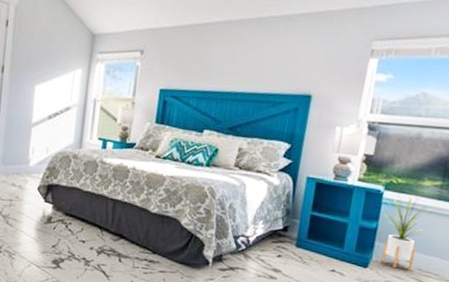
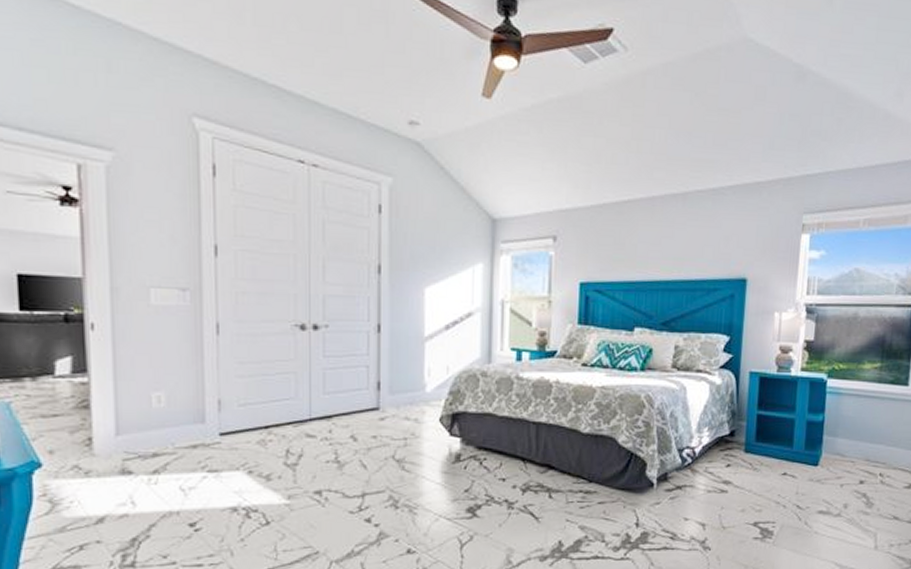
house plant: present [381,193,436,271] -> none [827,380,878,463]

